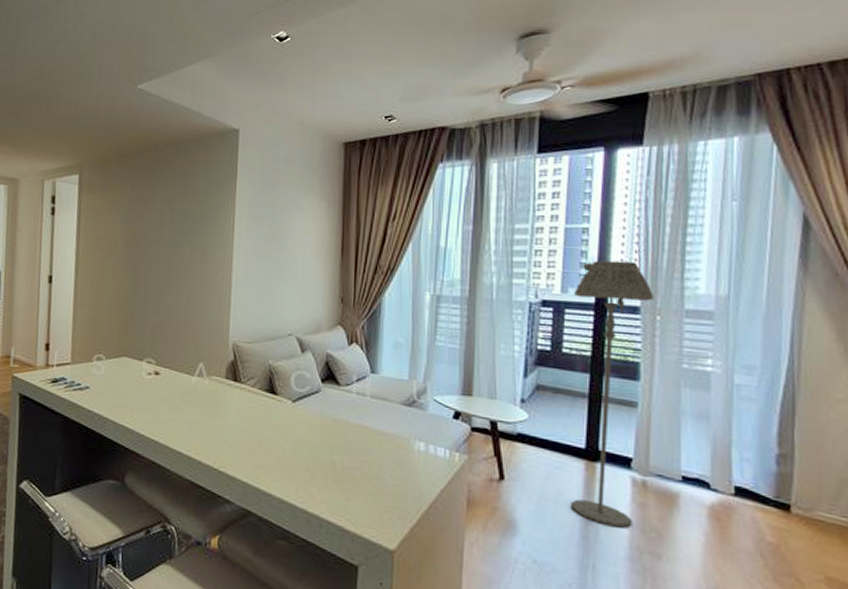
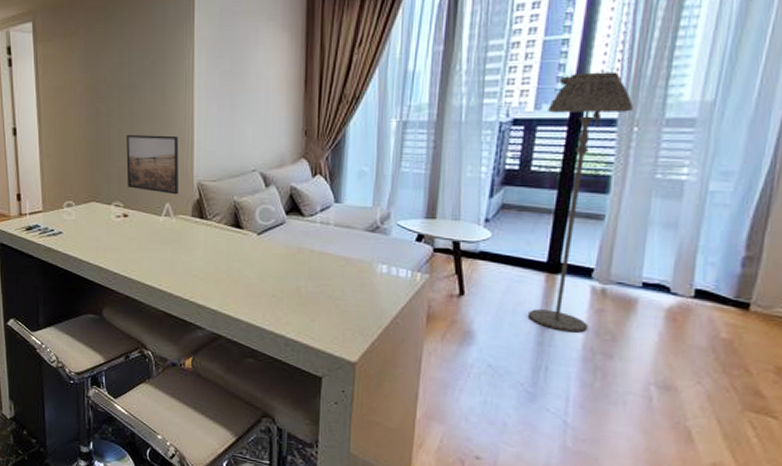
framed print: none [161,289,216,355] -> present [126,134,179,195]

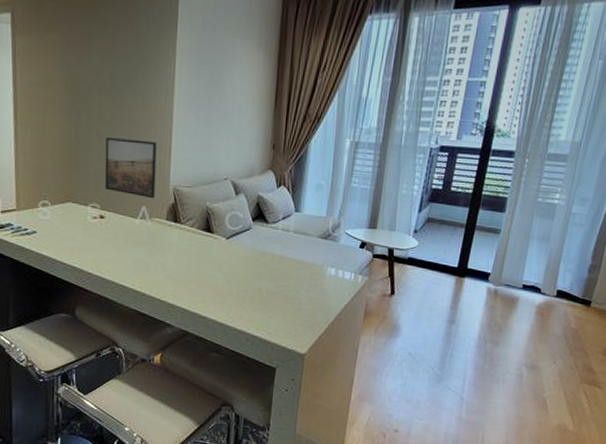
floor lamp: present [529,71,633,333] -> none [441,111,527,325]

